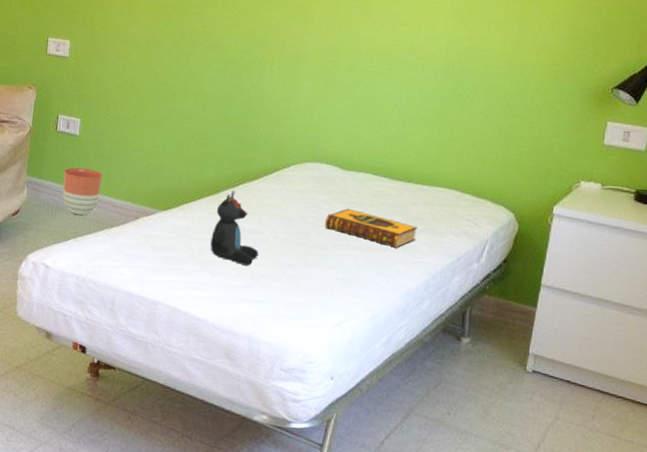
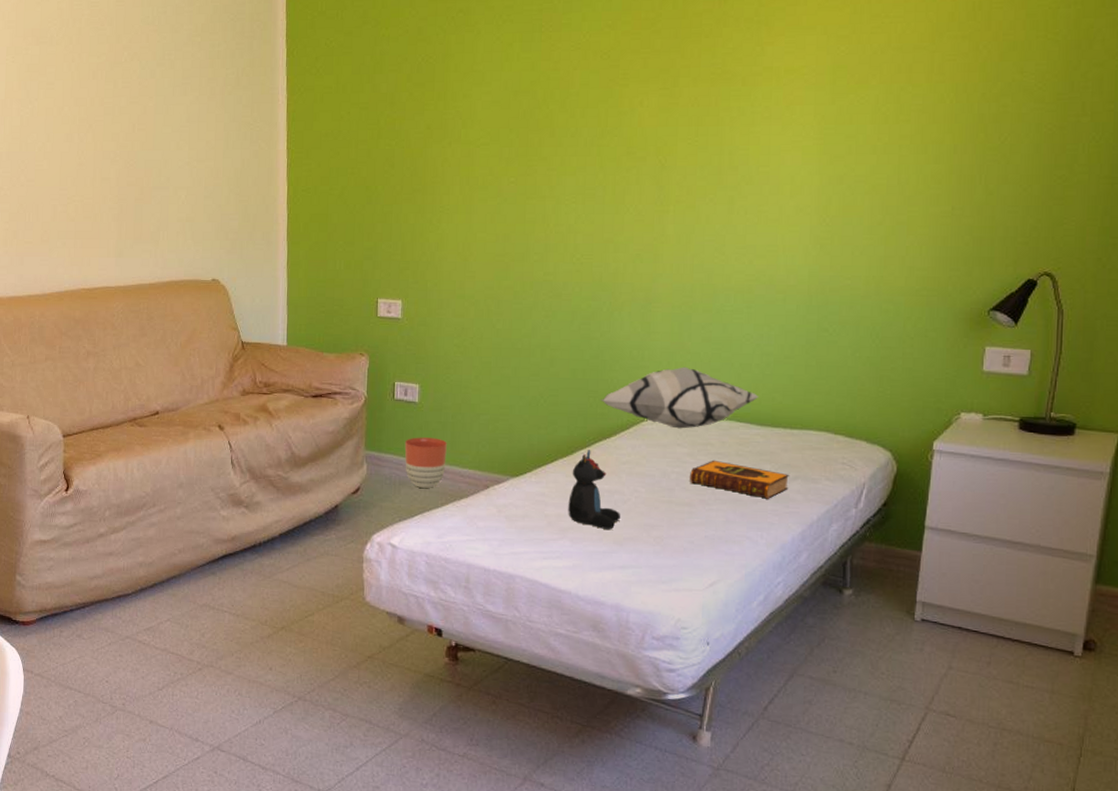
decorative pillow: none [247,120,394,178] -> present [600,366,759,429]

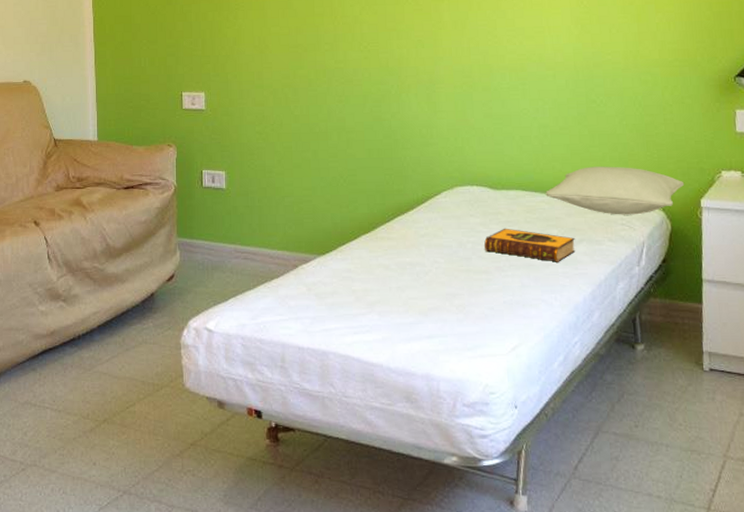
planter: present [404,437,447,488] -> none [215,222,256,271]
teddy bear: present [568,450,620,530] -> none [373,225,423,302]
decorative pillow: present [600,366,759,429] -> none [396,142,540,200]
pillow: none [762,400,918,454] -> present [545,166,685,215]

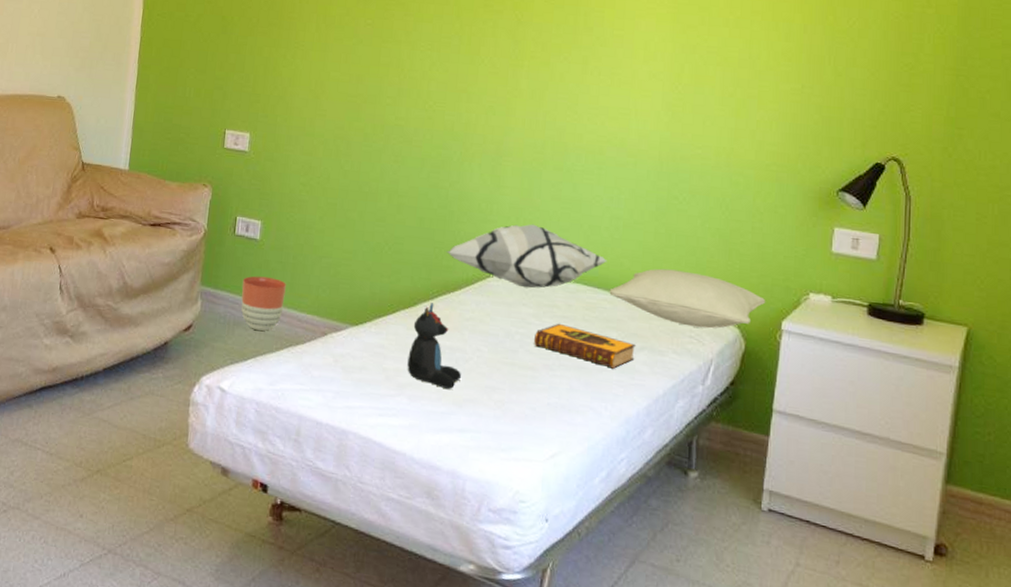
planter: none [215,222,256,271] -> present [241,276,286,331]
teddy bear: none [373,225,423,302] -> present [407,303,461,390]
decorative pillow: none [396,142,540,200] -> present [446,224,607,288]

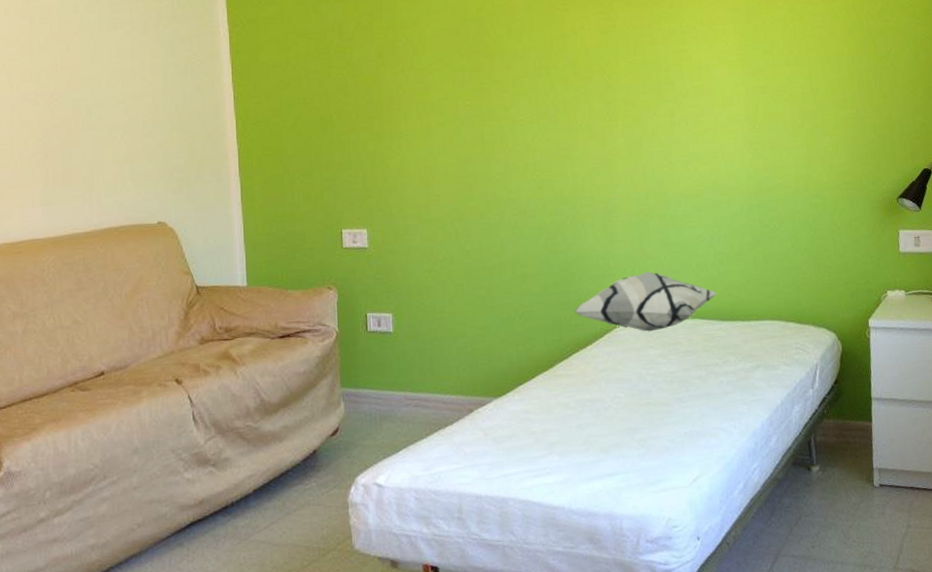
planter: present [241,276,286,331] -> none [382,366,427,420]
teddy bear: present [407,303,461,390] -> none [552,361,604,440]
hardback book: present [534,323,637,369] -> none [664,358,753,390]
pillow: present [609,268,766,329] -> none [723,290,854,339]

